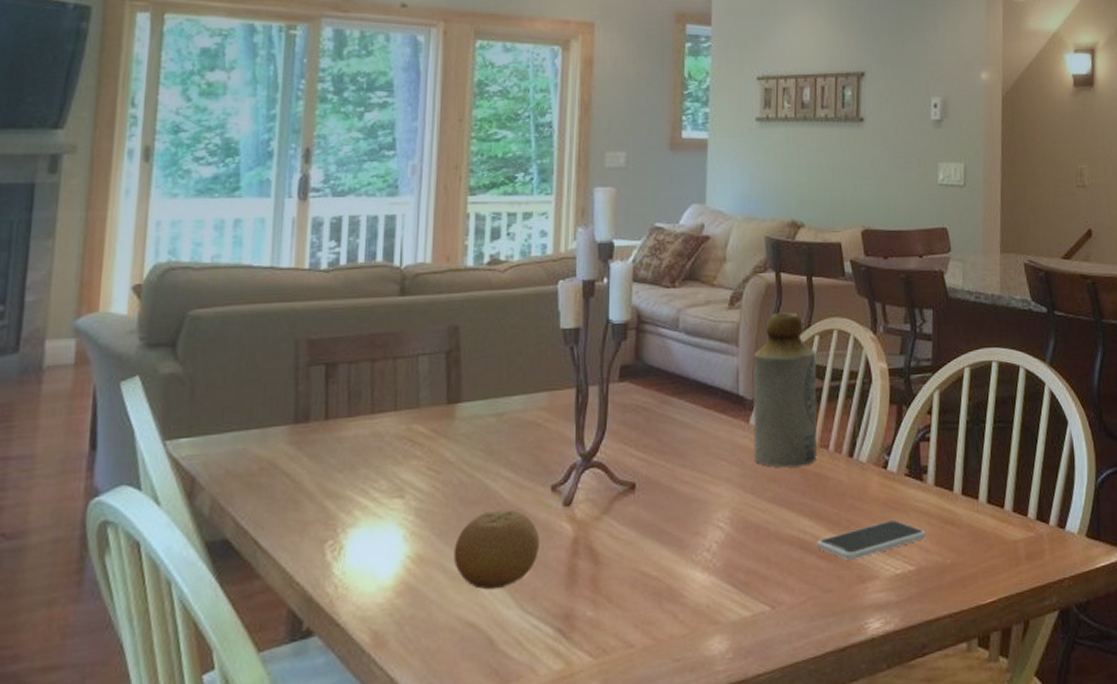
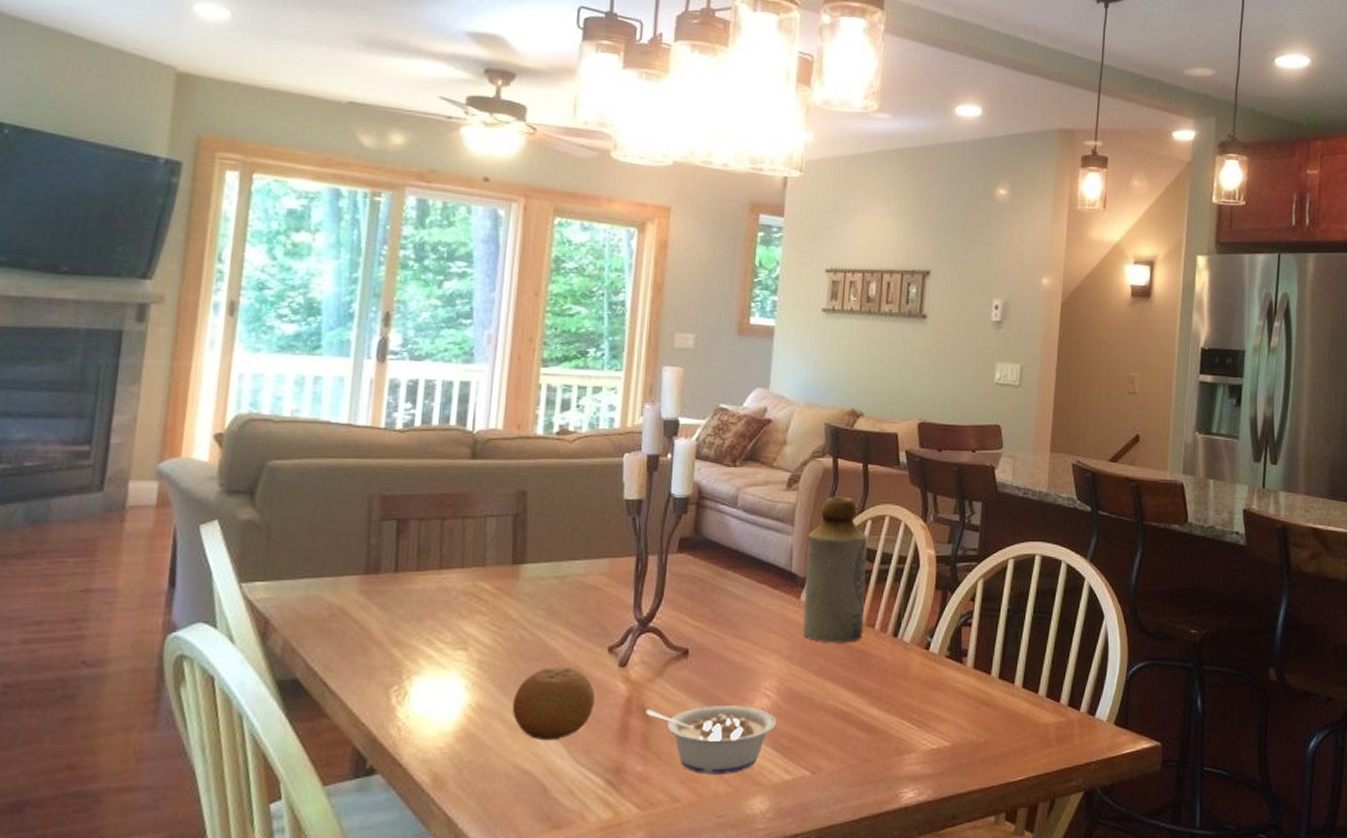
legume: none [594,540,732,616] -> present [646,705,777,774]
smartphone: present [816,519,925,560] -> none [858,698,962,733]

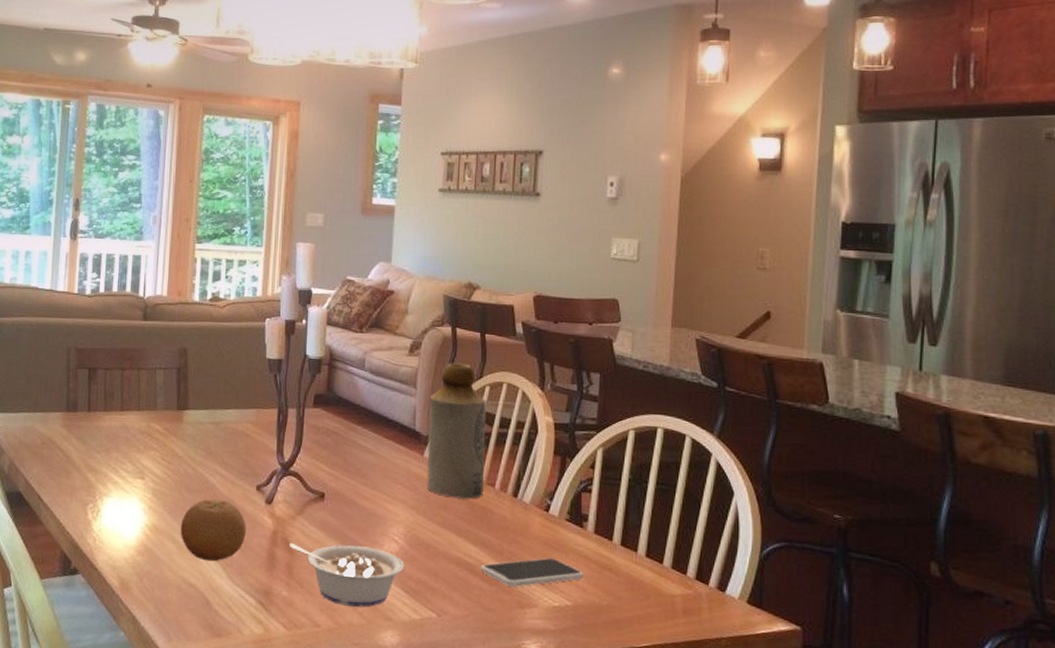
smartphone: none [858,698,962,733] -> present [480,557,583,587]

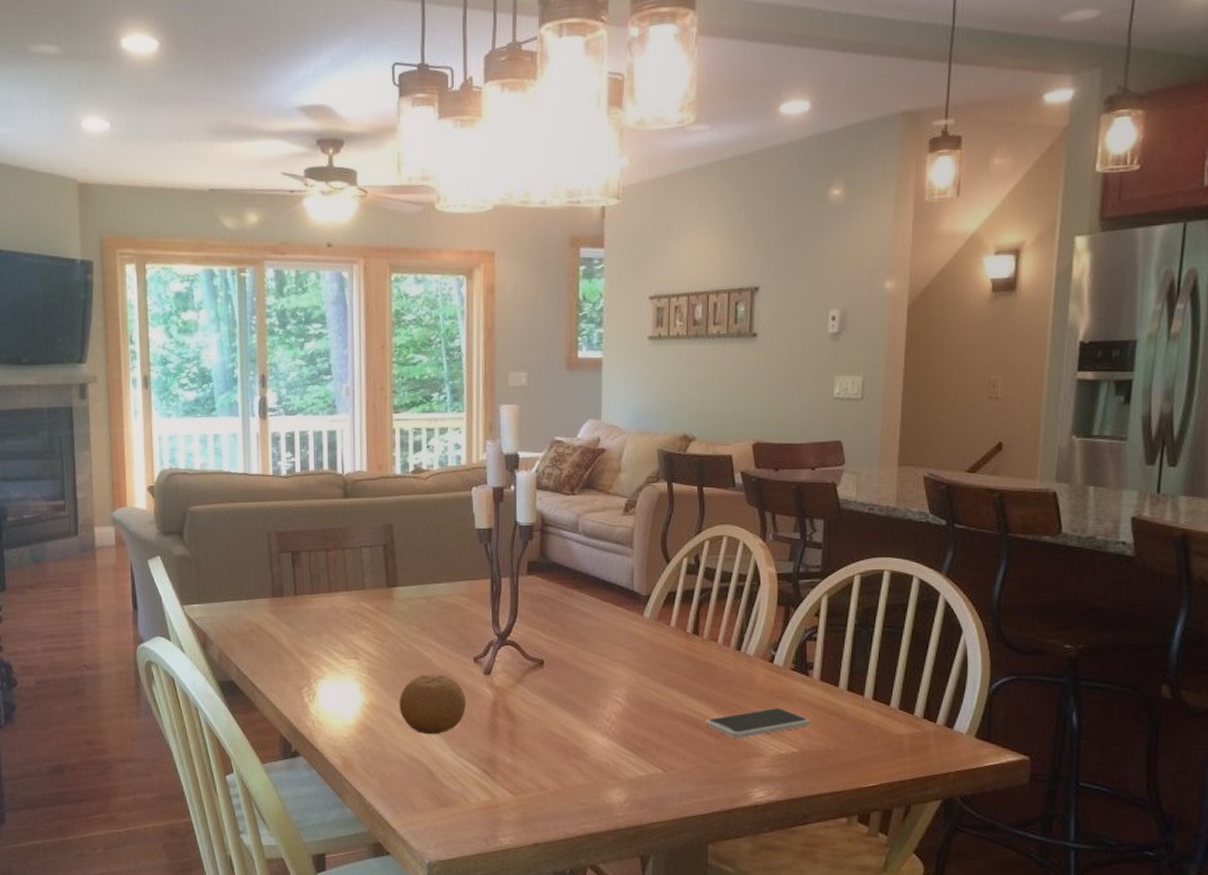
legume: present [289,542,405,608] -> none [511,710,629,768]
bottle: present [427,362,487,499] -> none [647,519,707,656]

